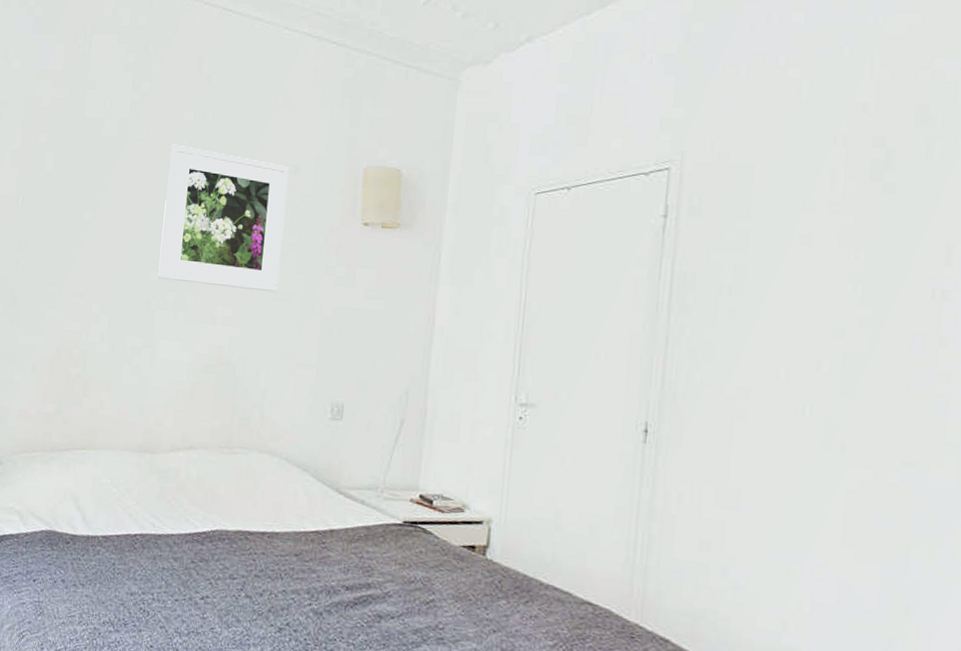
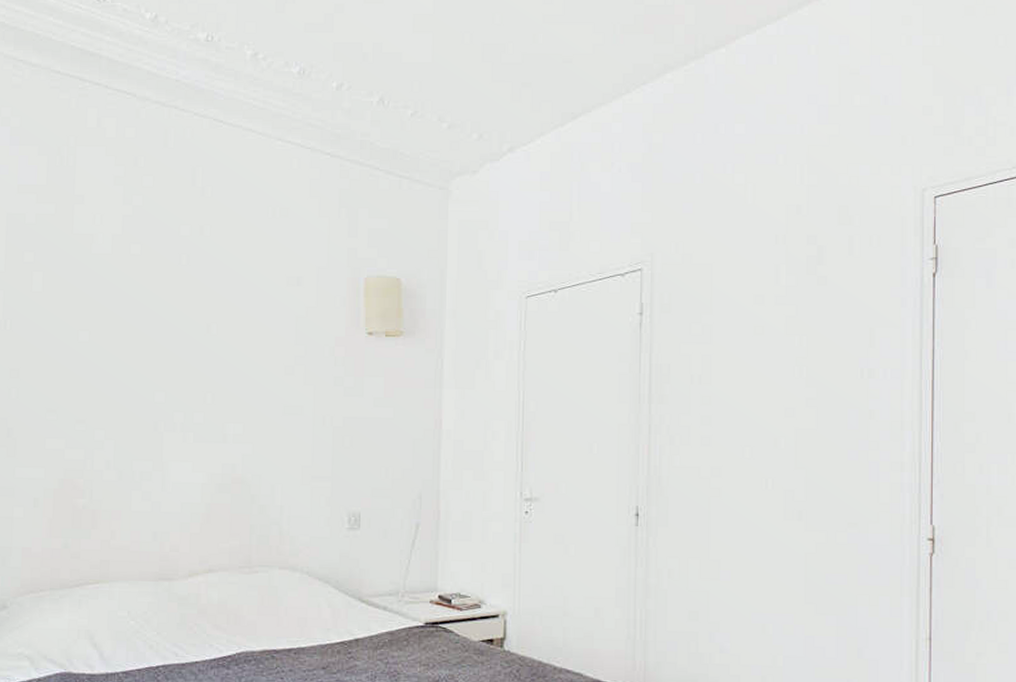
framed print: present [158,144,289,293] -> none [163,259,291,406]

